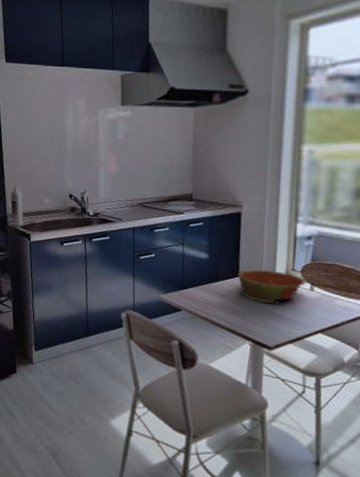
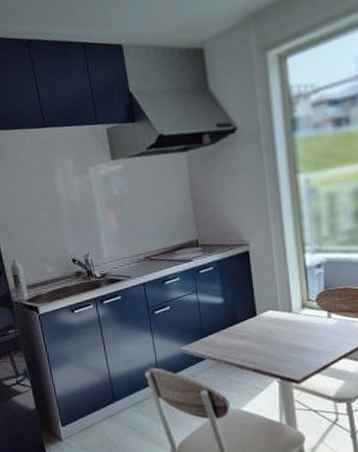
bowl: present [237,269,305,304] -> none [255,304,322,339]

